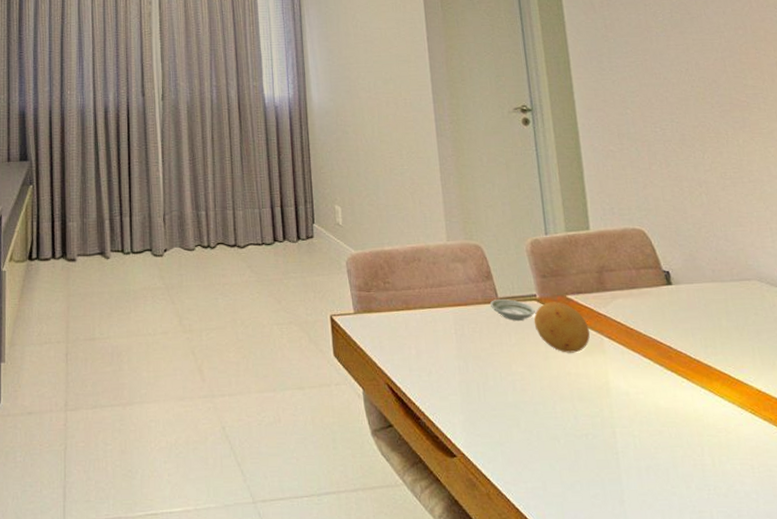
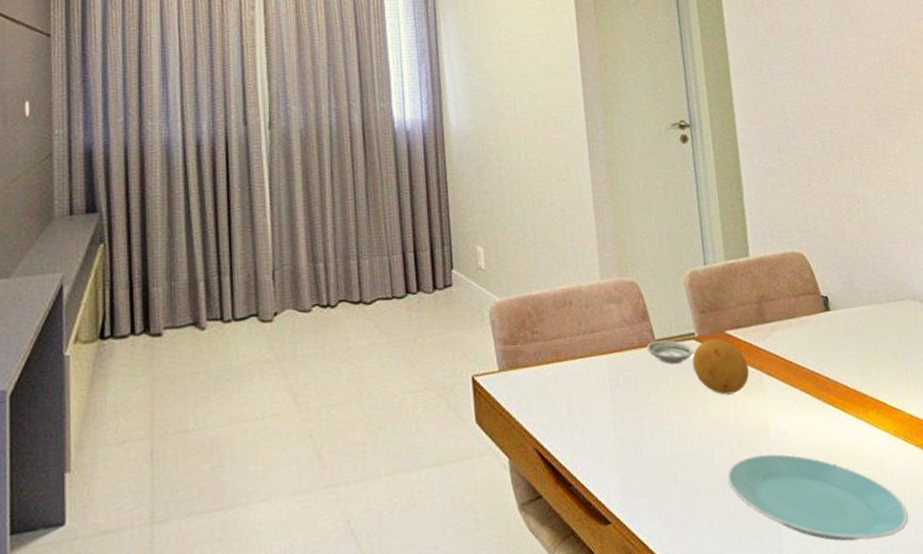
plate: none [568,411,757,503] -> present [727,454,909,541]

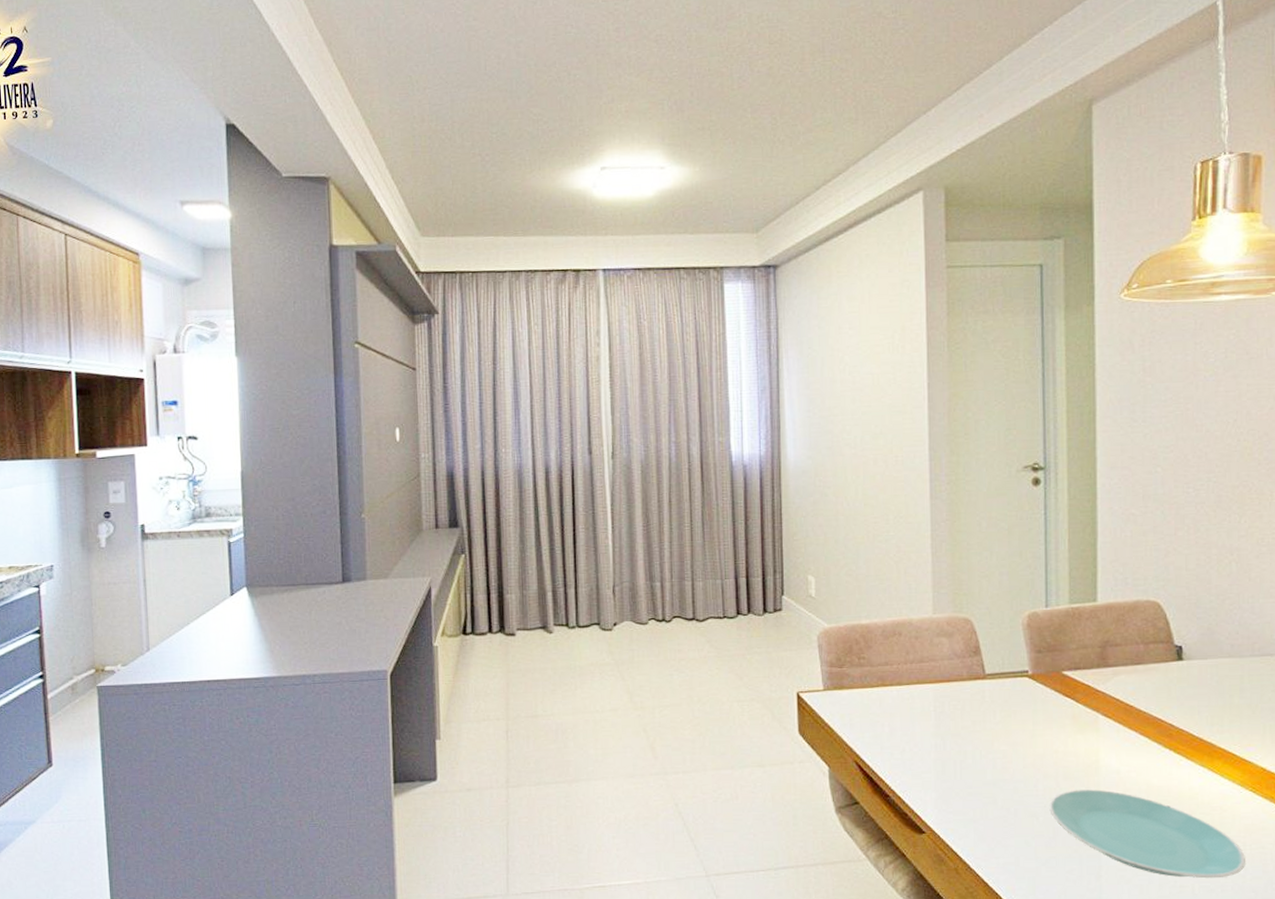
saucer: present [646,340,693,364] -> none [975,675,1025,698]
fruit: present [692,339,750,395] -> none [1023,678,1085,731]

